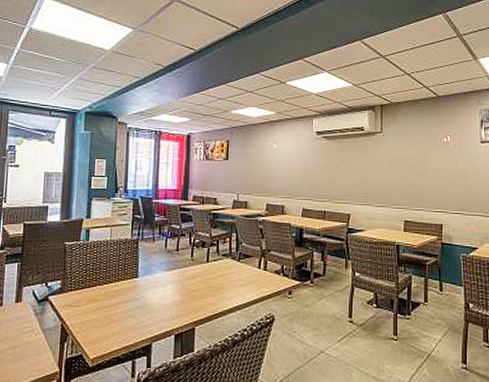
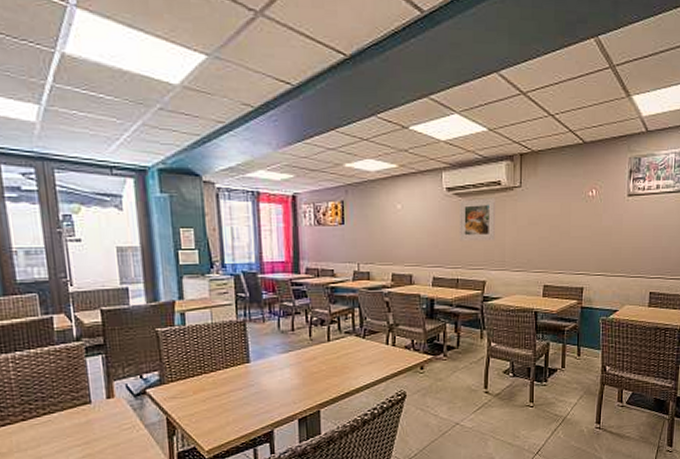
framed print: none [327,141,360,179] -> present [460,198,496,241]

